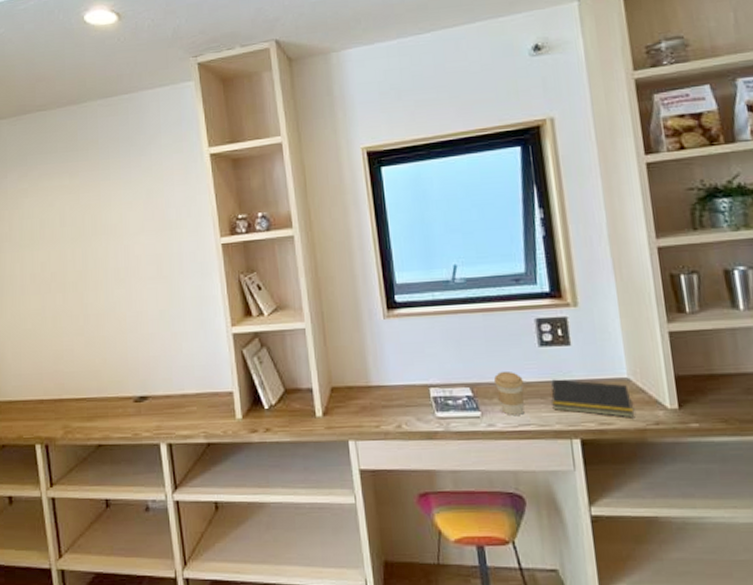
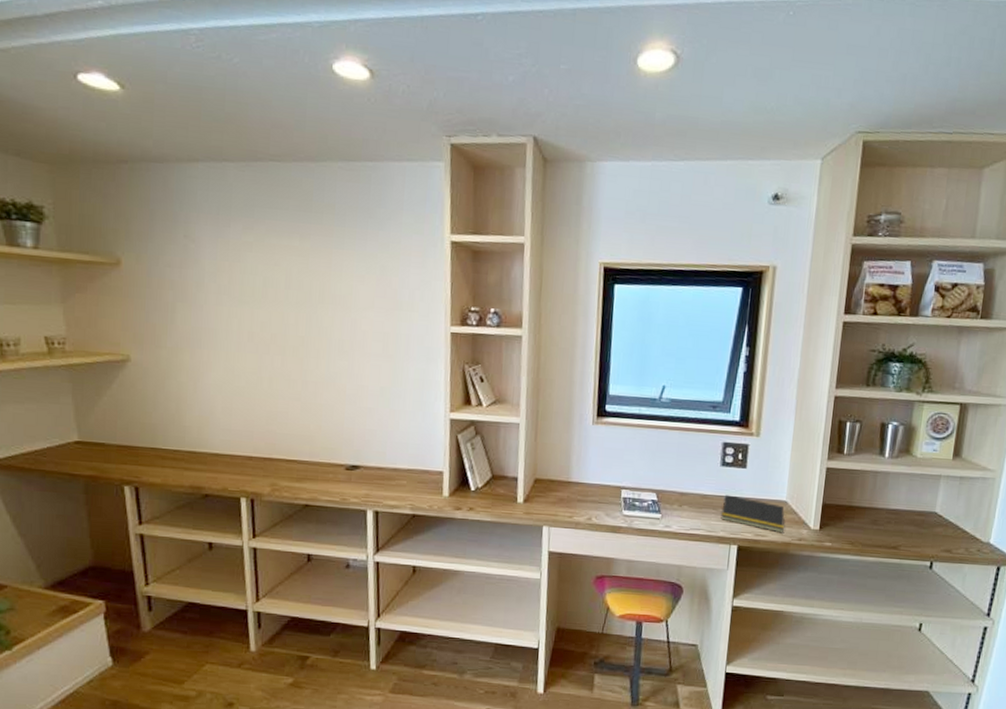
coffee cup: present [493,371,525,415] -> none [677,482,702,521]

